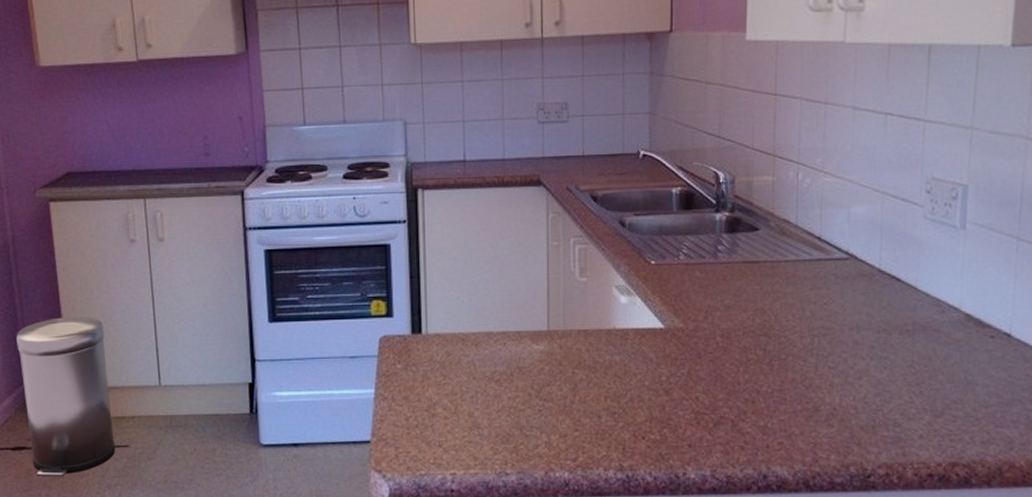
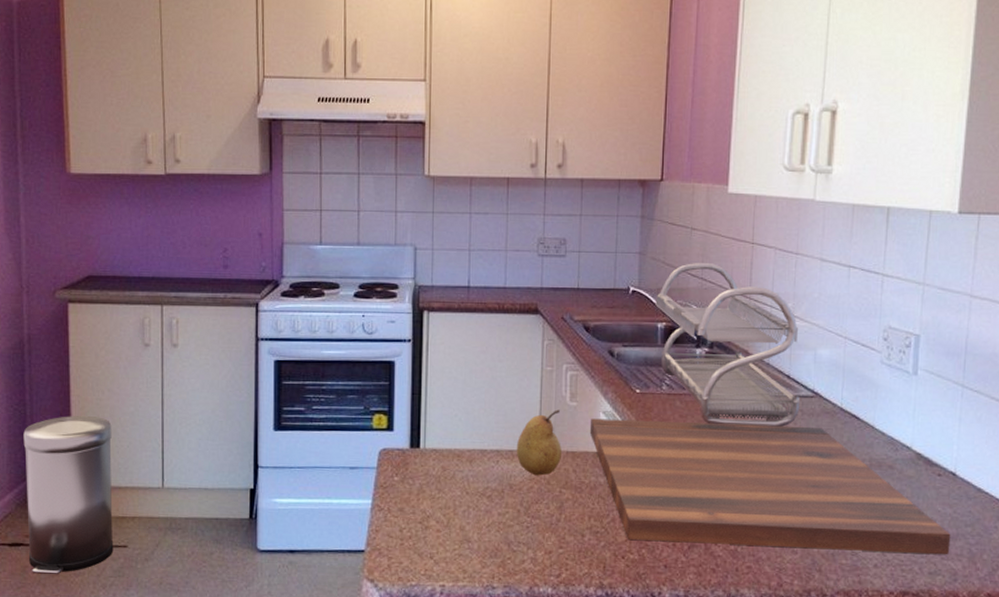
fruit: none [524,286,573,357] -> present [516,409,561,476]
cutting board: none [602,291,1006,423] -> present [589,418,951,555]
dish rack: none [669,119,834,294] -> present [655,263,801,427]

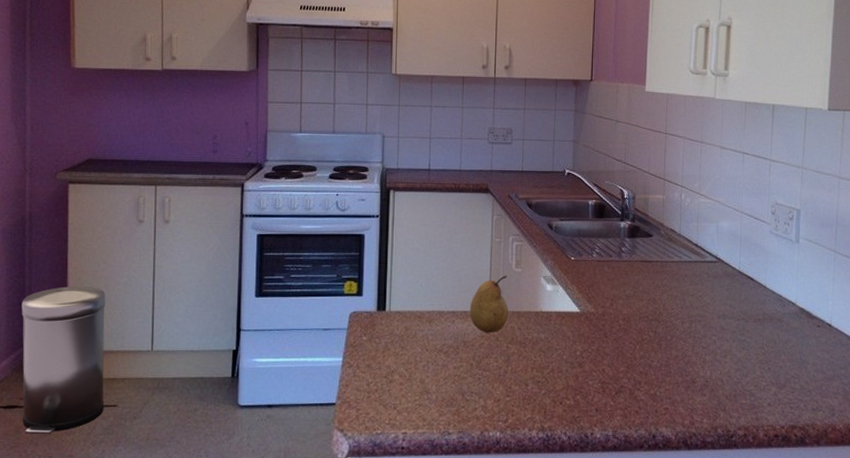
cutting board: present [589,418,951,555] -> none [532,282,829,394]
dish rack: present [655,263,801,427] -> none [587,150,706,288]

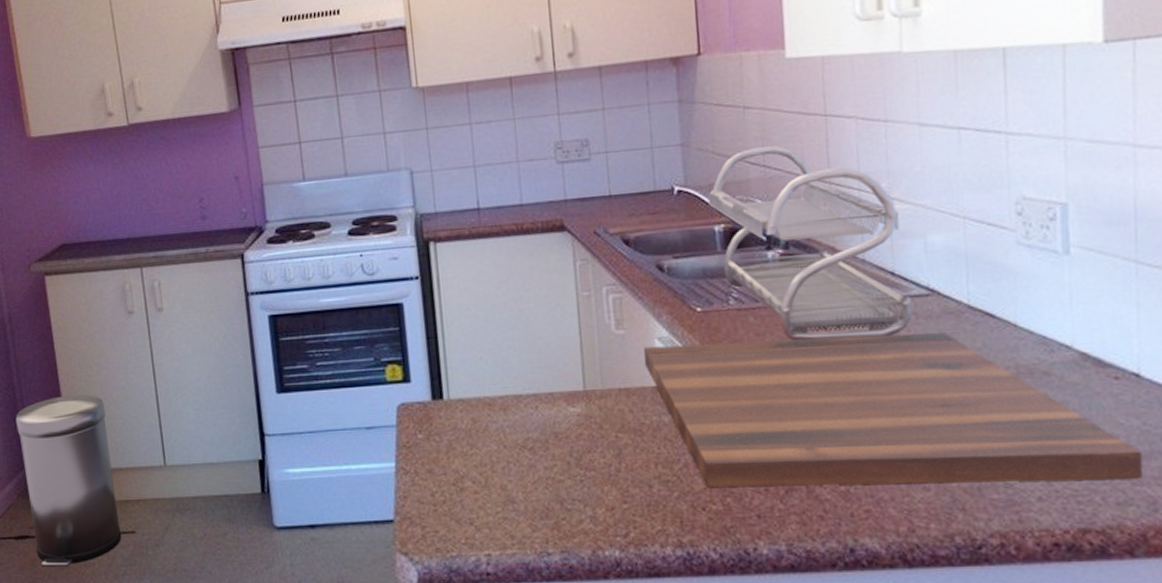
fruit: present [469,275,508,333] -> none [556,340,613,420]
cutting board: none [532,282,829,394] -> present [643,333,1143,487]
dish rack: none [587,150,706,288] -> present [708,146,913,341]

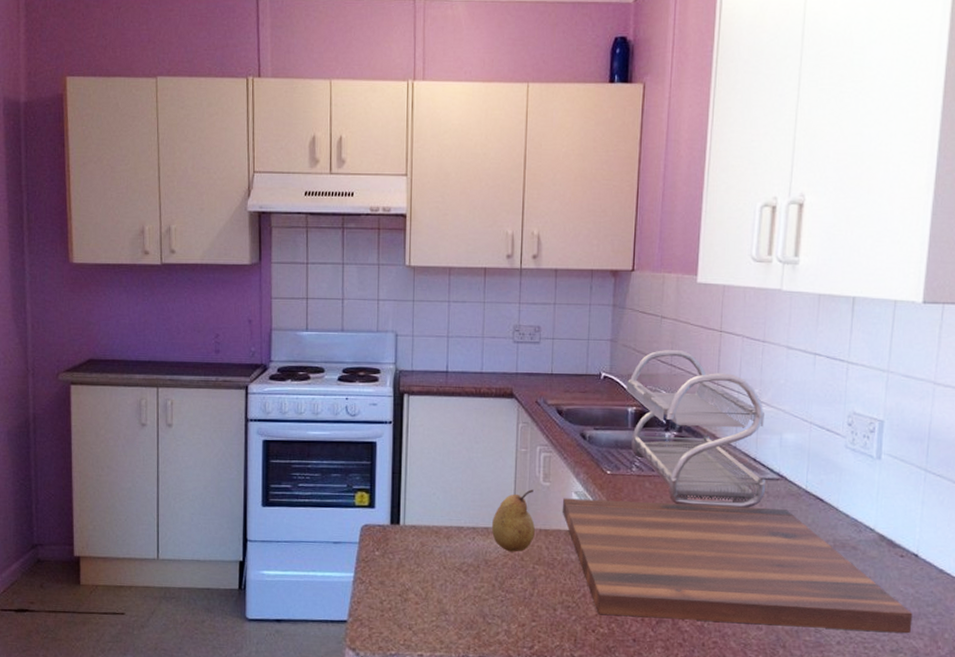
pedal bin: present [15,394,122,568] -> none [29,490,112,640]
fruit: none [556,340,613,420] -> present [491,489,535,552]

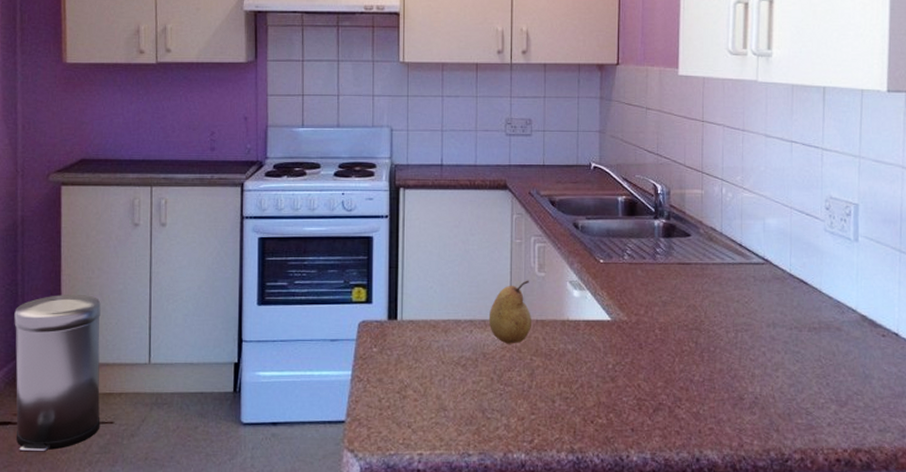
pedal bin: none [29,490,112,640] -> present [14,295,101,453]
cutting board: present [562,498,913,634] -> none [557,288,897,413]
dish rack: present [626,350,766,508] -> none [615,140,753,293]

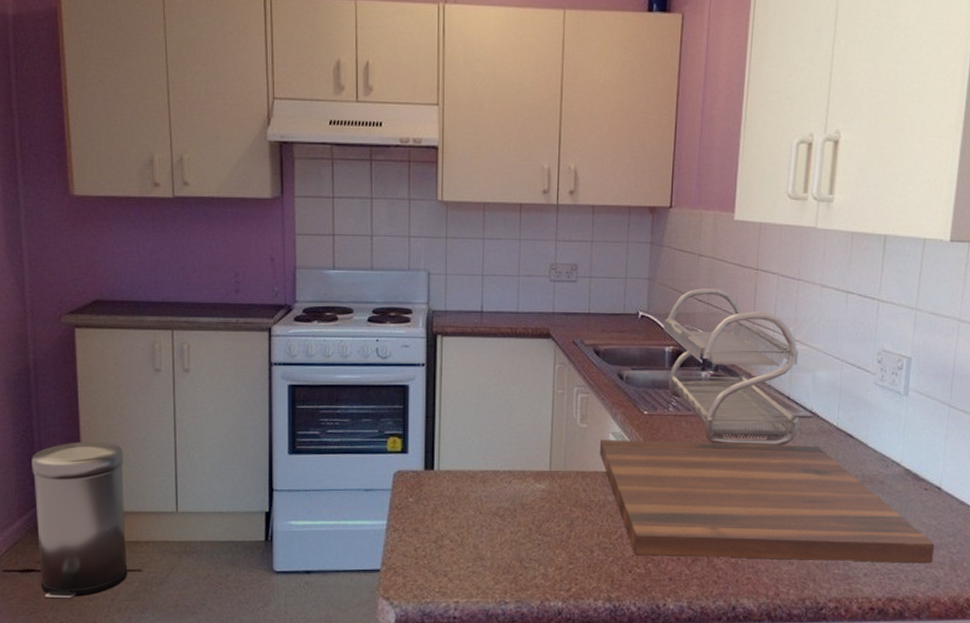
fruit: present [488,280,531,344] -> none [528,431,572,495]
cutting board: none [557,288,897,413] -> present [599,439,935,564]
dish rack: none [615,140,753,293] -> present [663,288,799,446]

